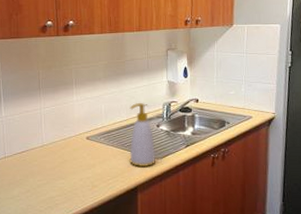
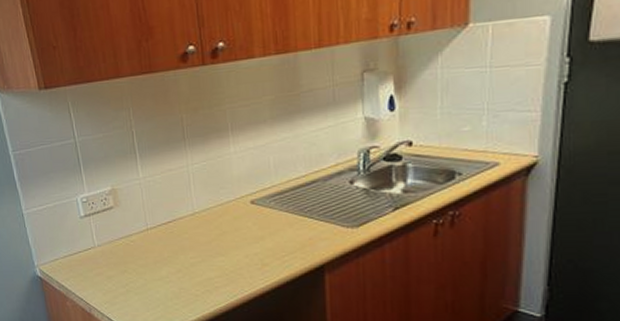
soap bottle: present [129,103,156,168] -> none [309,151,350,240]

